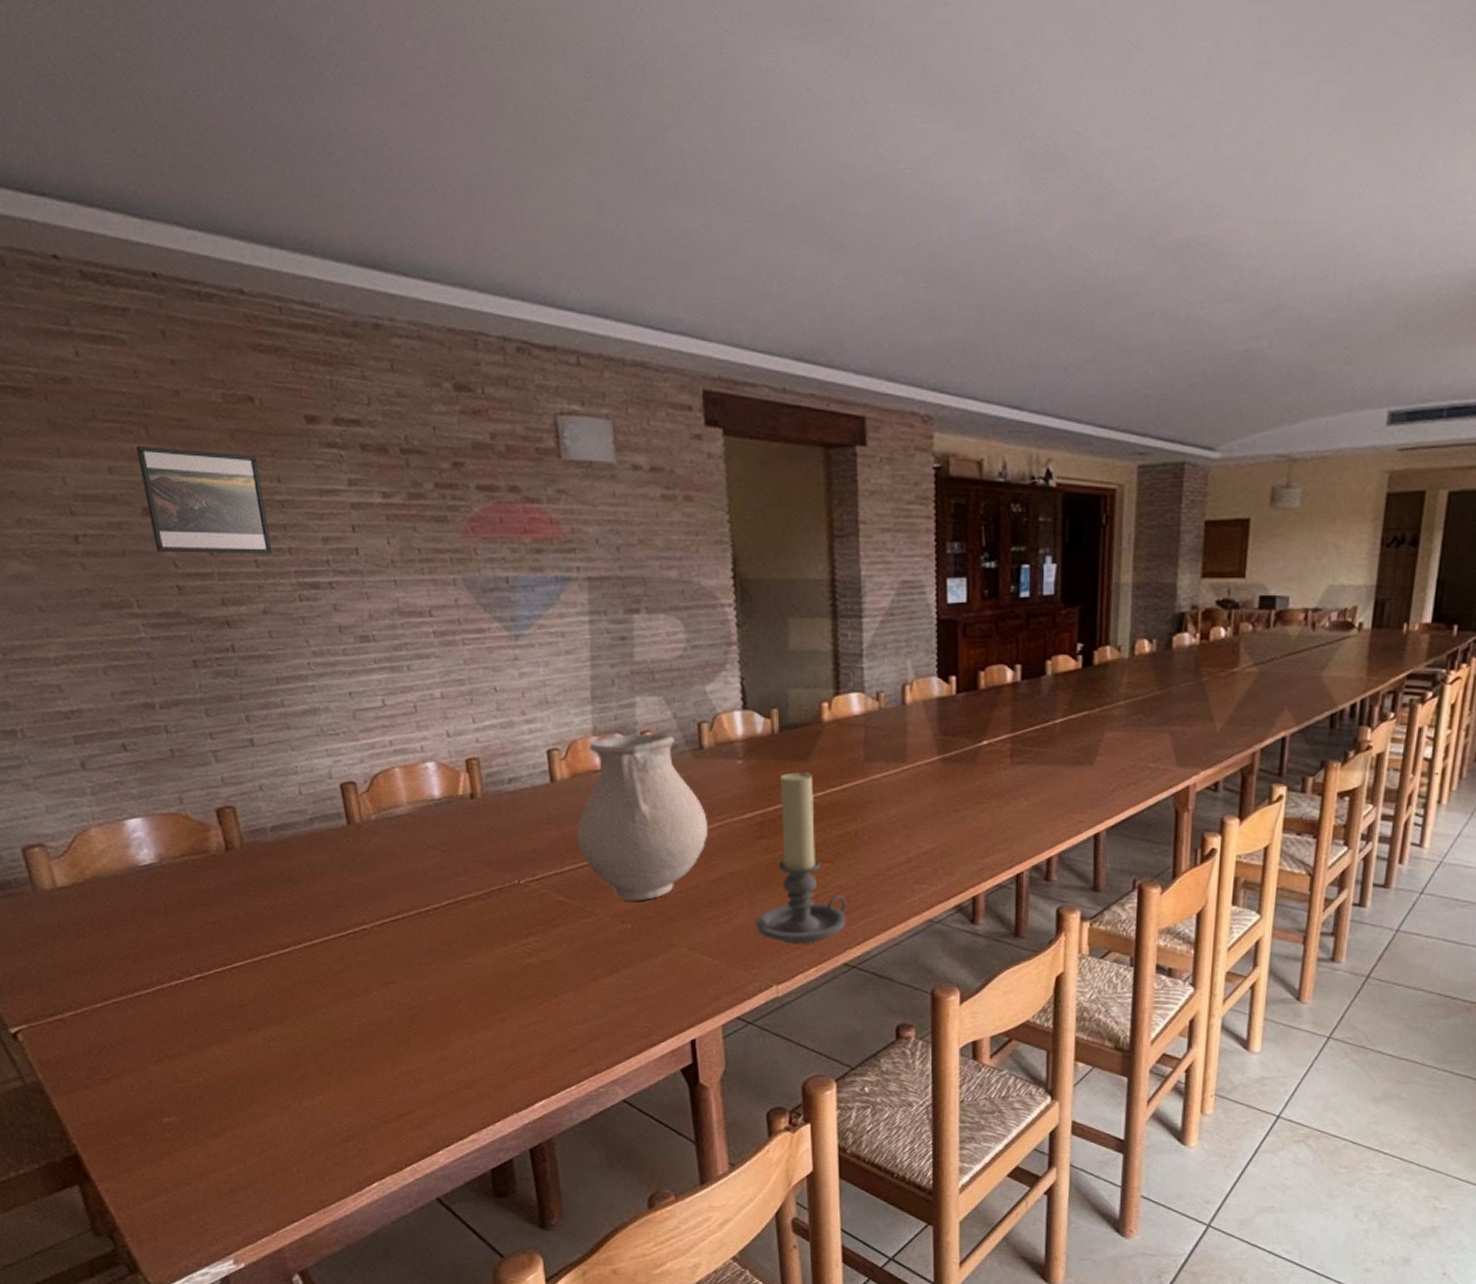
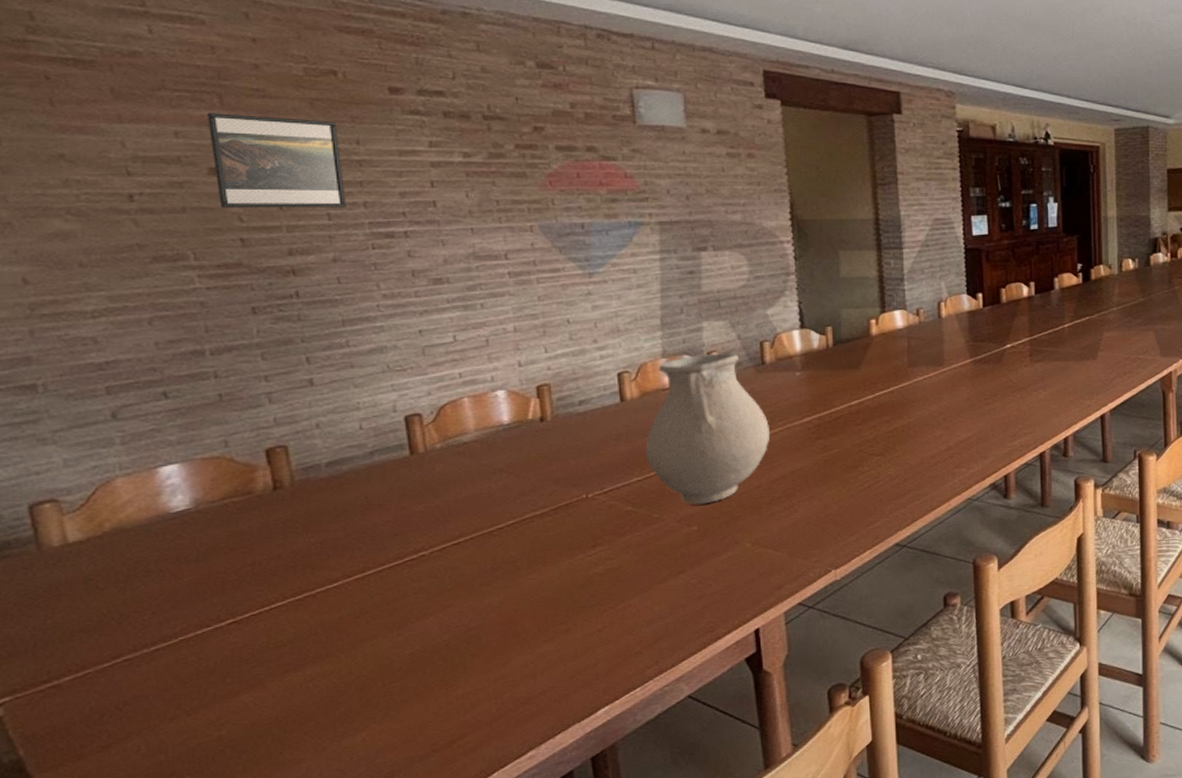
candle holder: present [755,772,847,944] -> none [814,379,897,531]

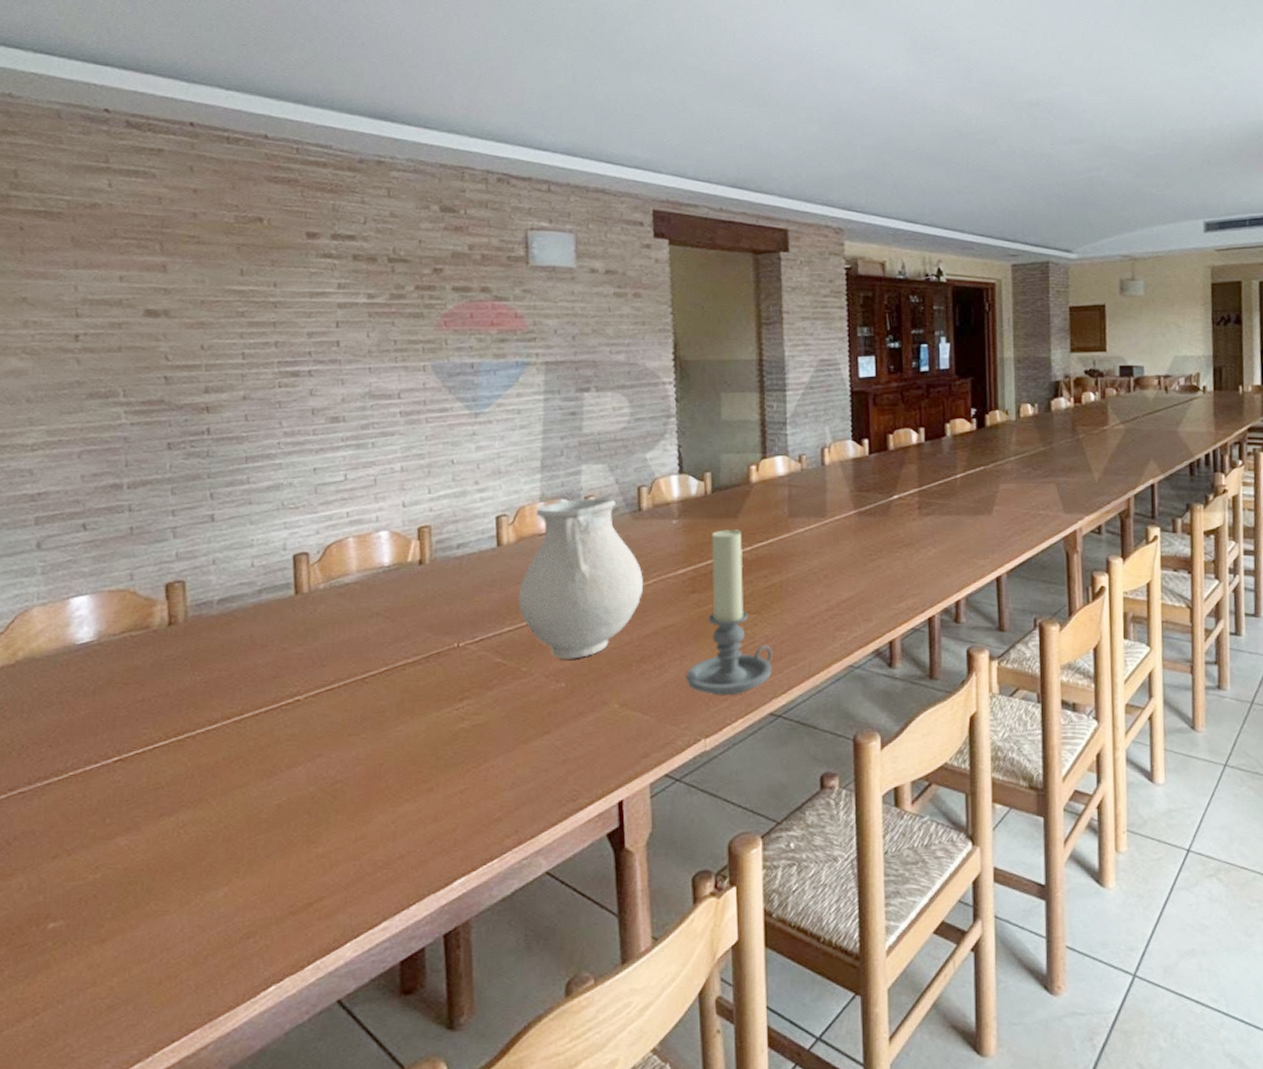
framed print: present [207,113,346,209] -> none [148,258,260,348]
candle holder: none [814,379,897,531] -> present [685,529,772,696]

